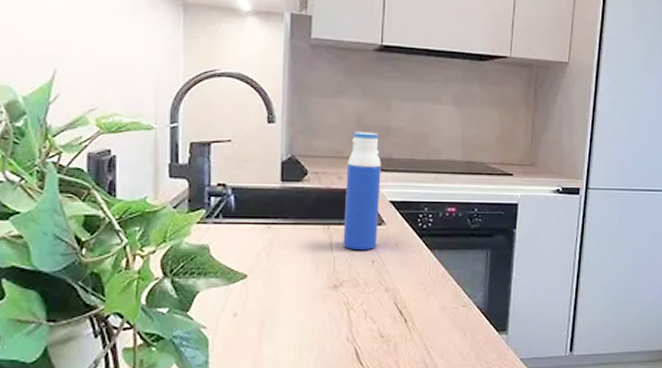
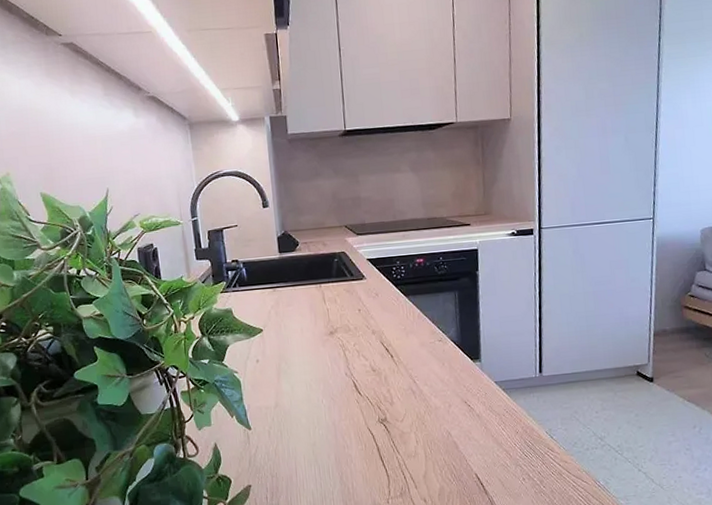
water bottle: present [343,131,381,251] -> none [329,204,361,302]

